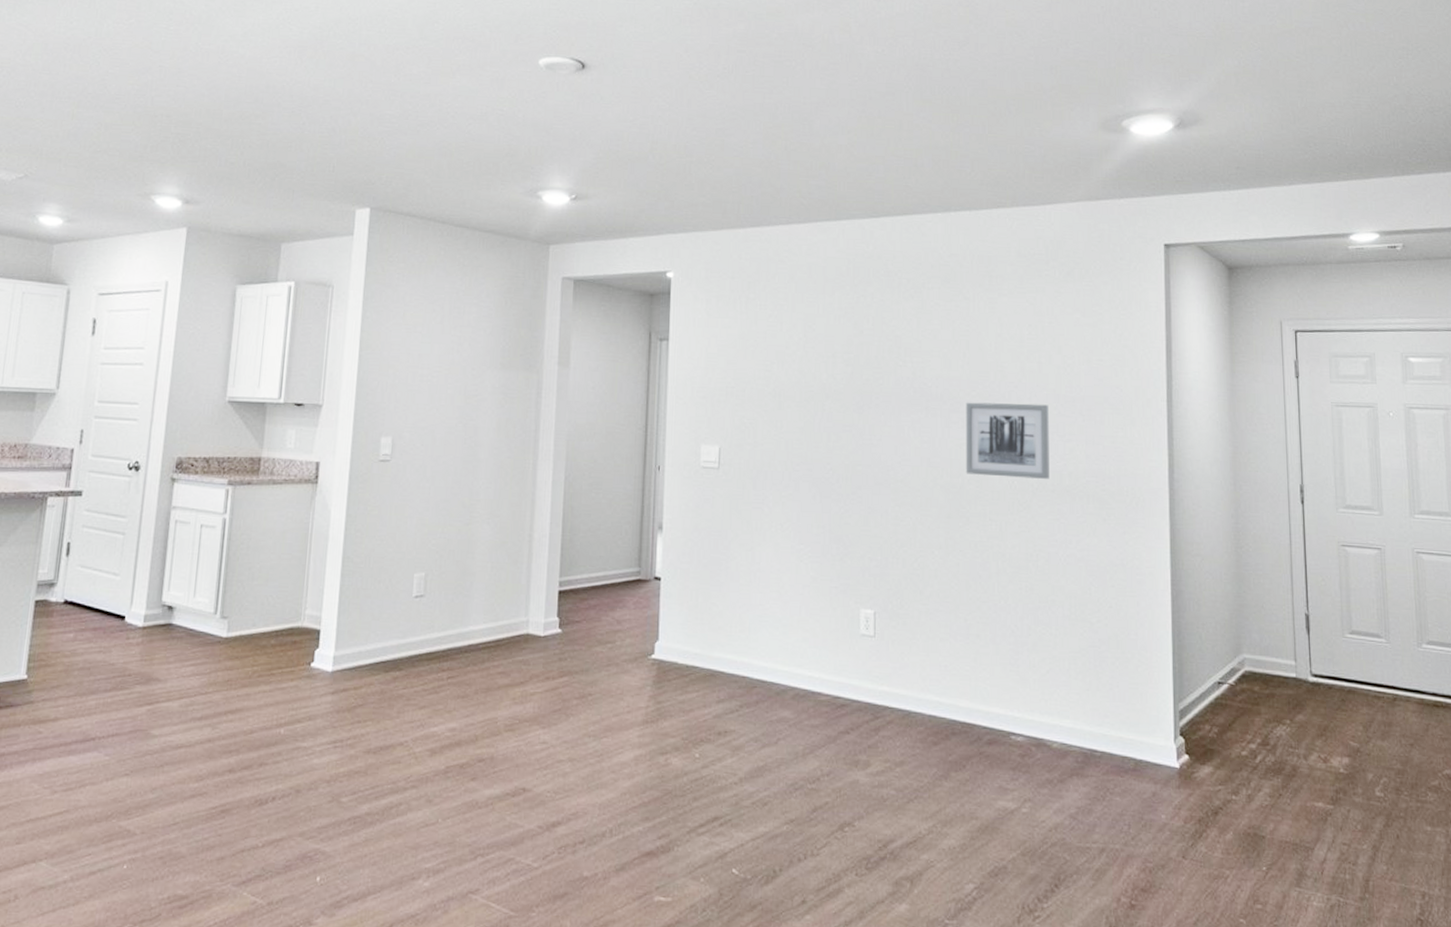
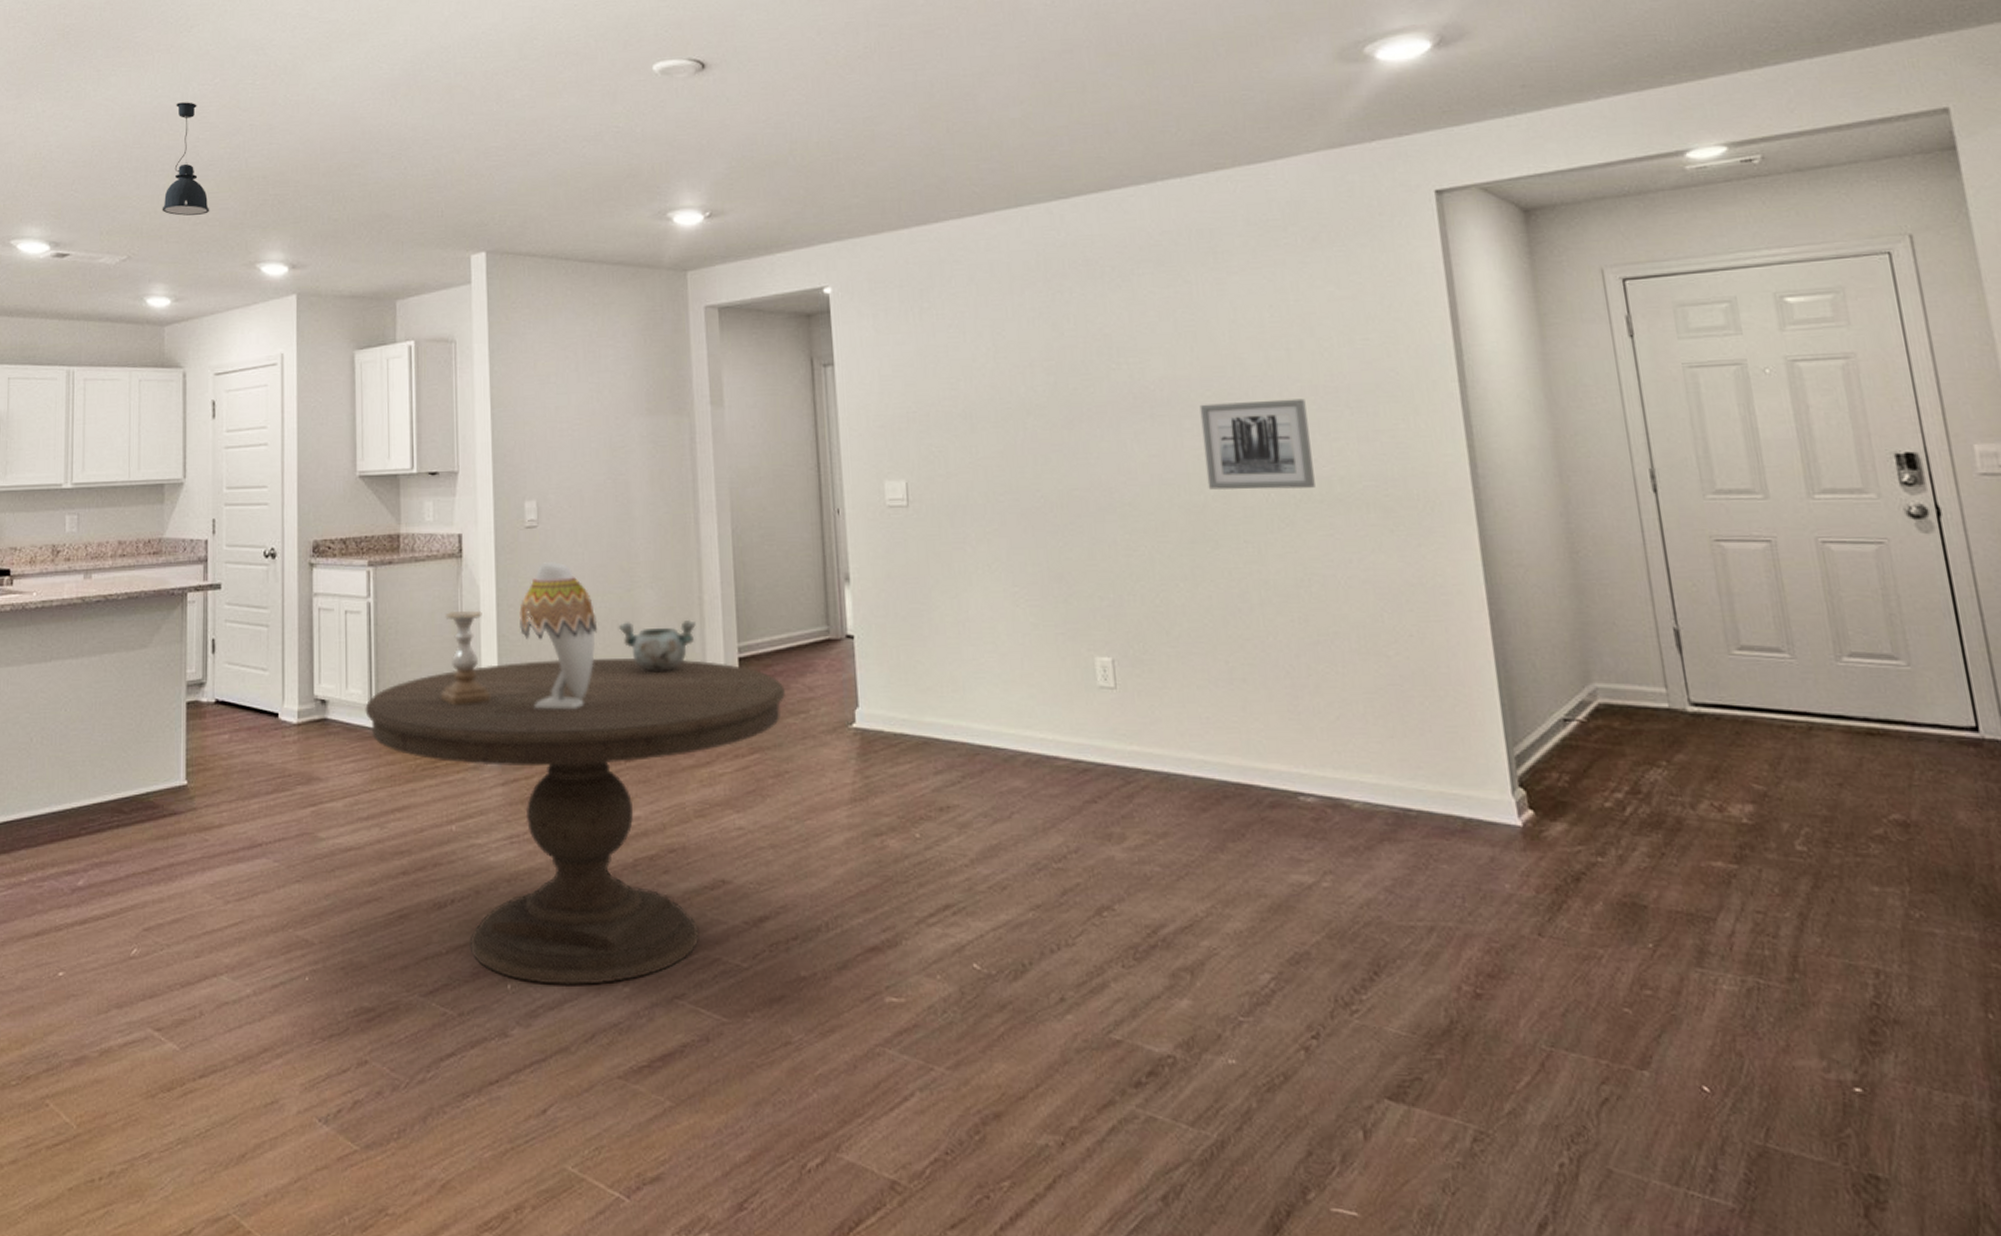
pendant light: none [64,36,112,144] -> present [162,102,210,216]
dining table: none [209,581,596,880] -> present [365,658,785,986]
candle holder: none [284,531,331,619] -> present [441,610,490,706]
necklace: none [364,492,436,627] -> present [519,561,598,709]
decorative bowl: none [454,552,524,599] -> present [618,619,696,671]

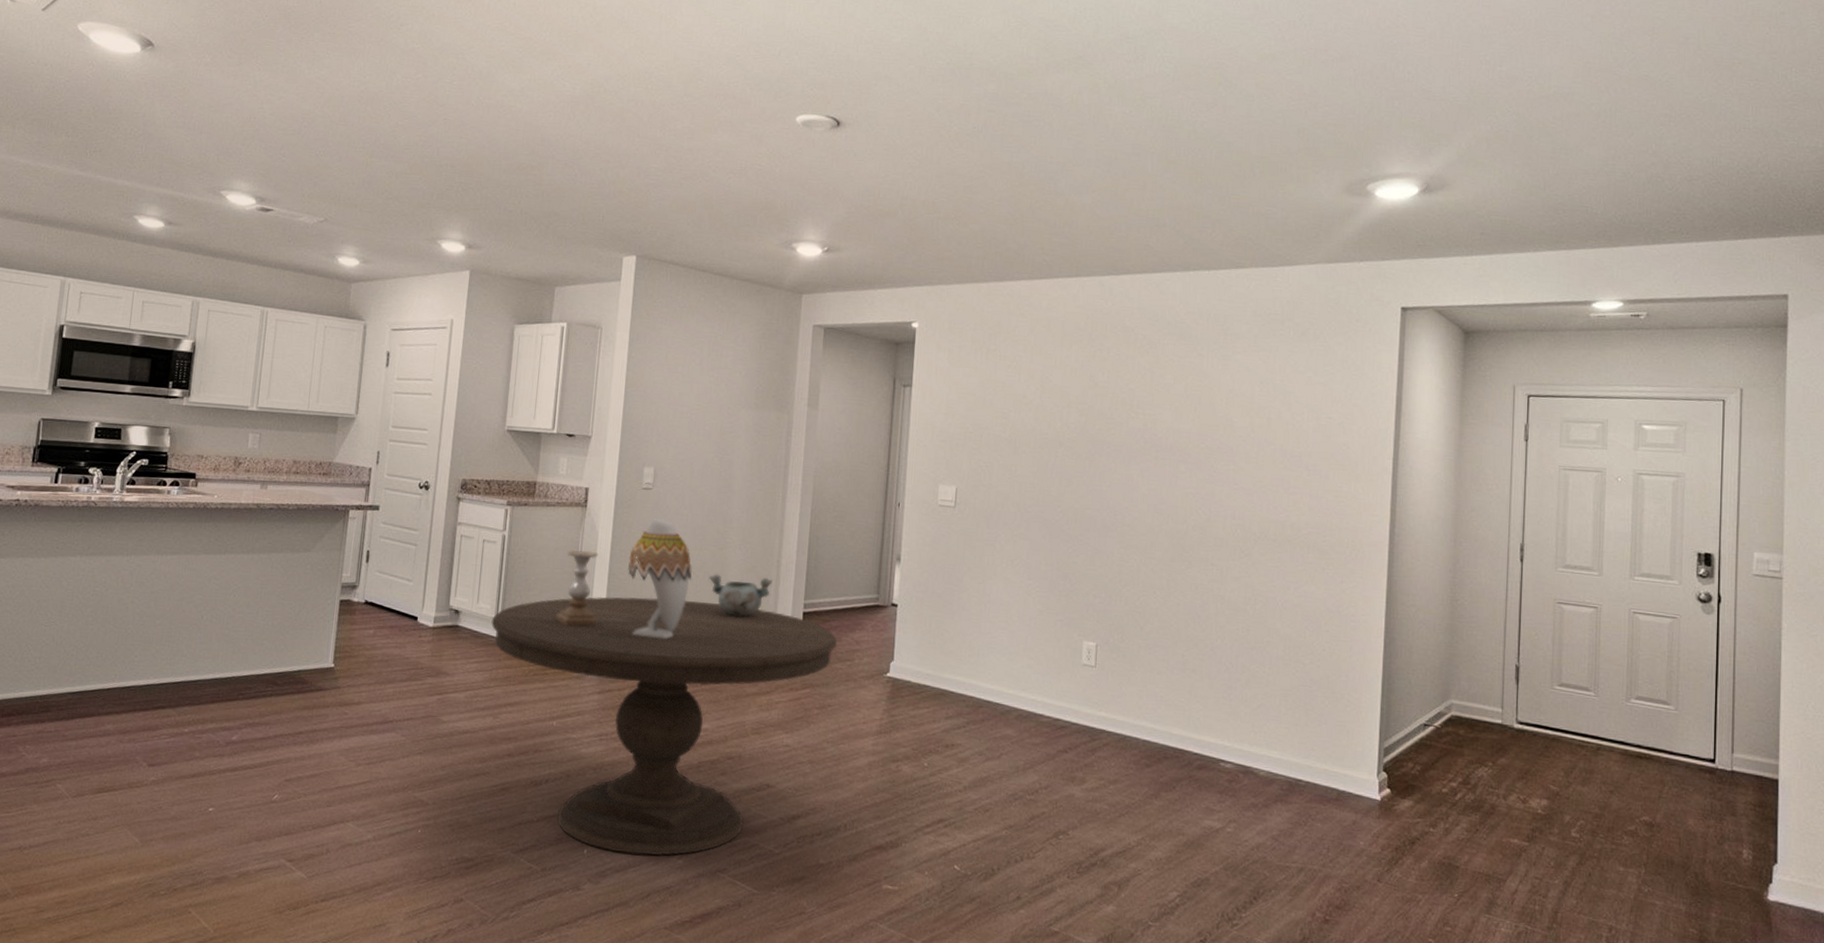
pendant light: present [162,102,210,216] -> none [359,90,402,191]
wall art: present [1199,398,1315,490] -> none [1190,453,1275,529]

